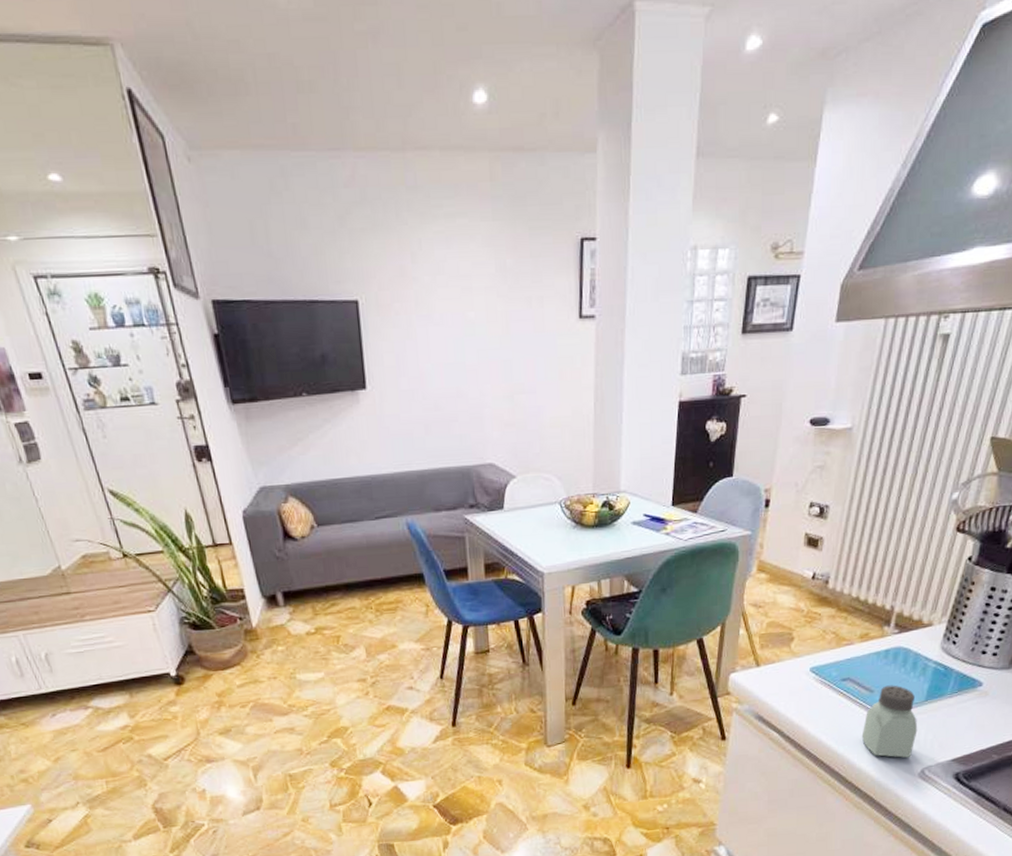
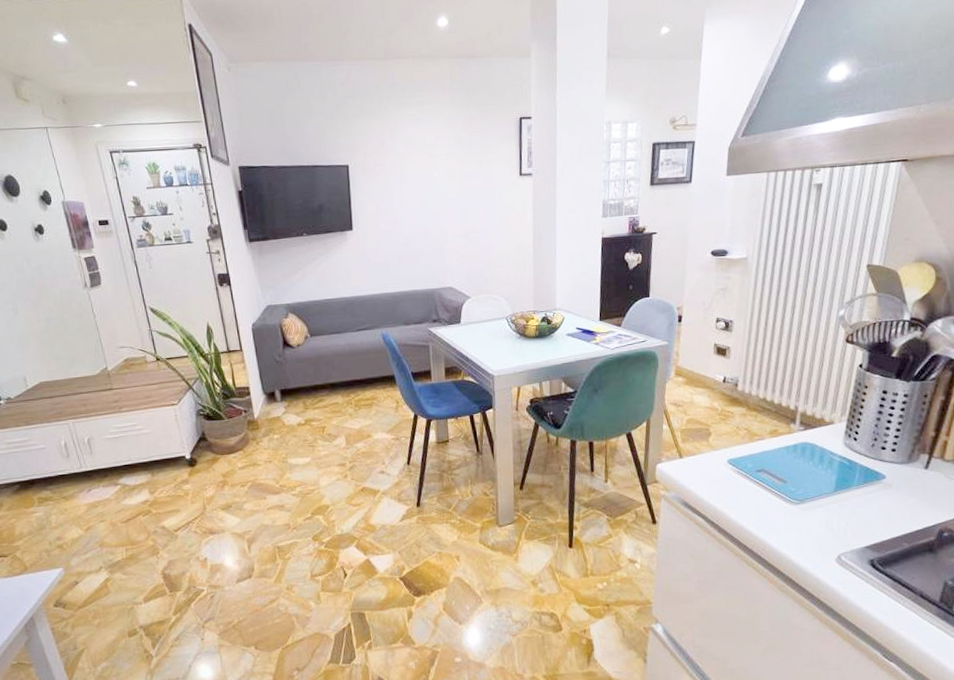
saltshaker: present [861,685,918,758] -> none [779,476,831,545]

